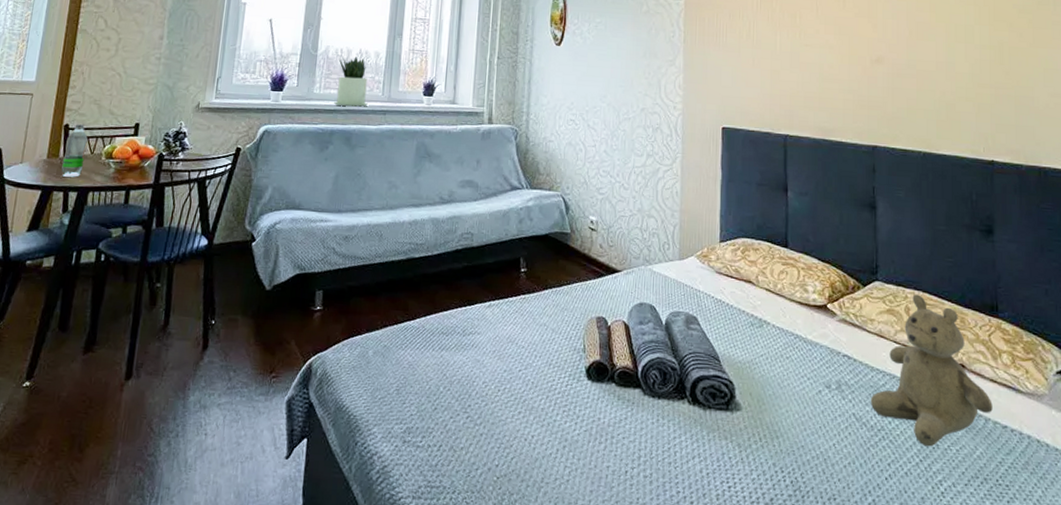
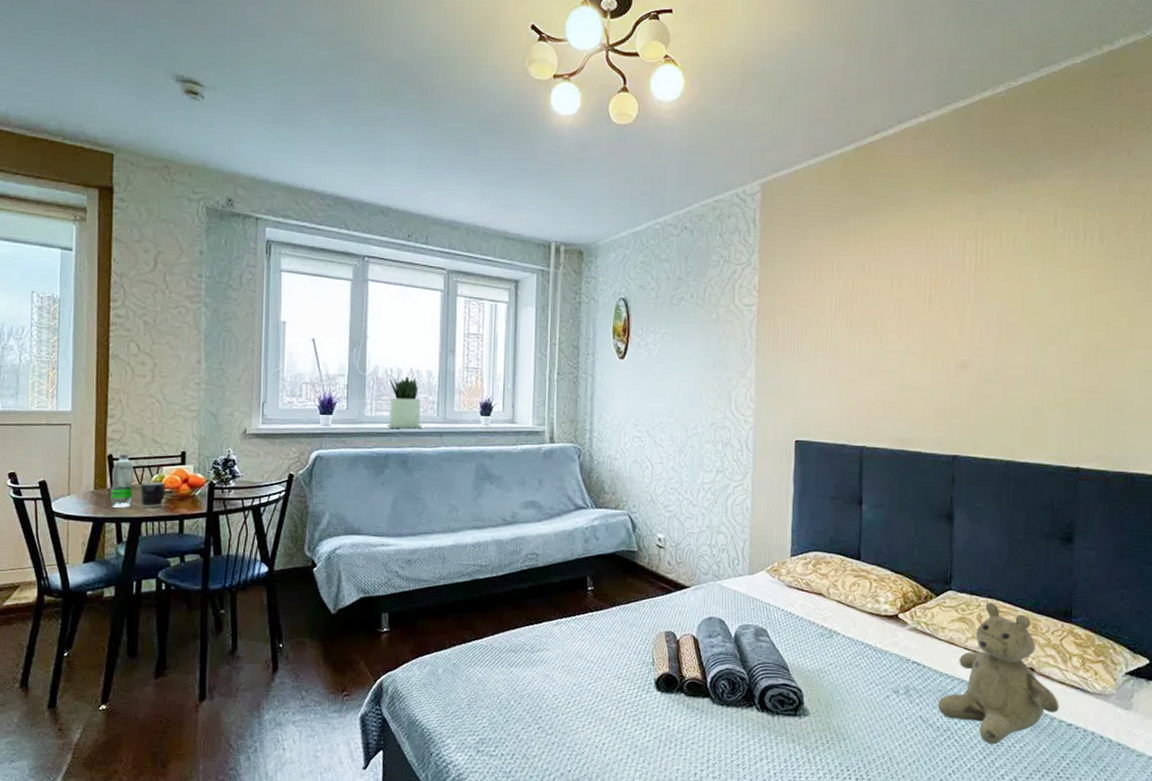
mug: none [91,152,117,178] -> present [140,482,166,508]

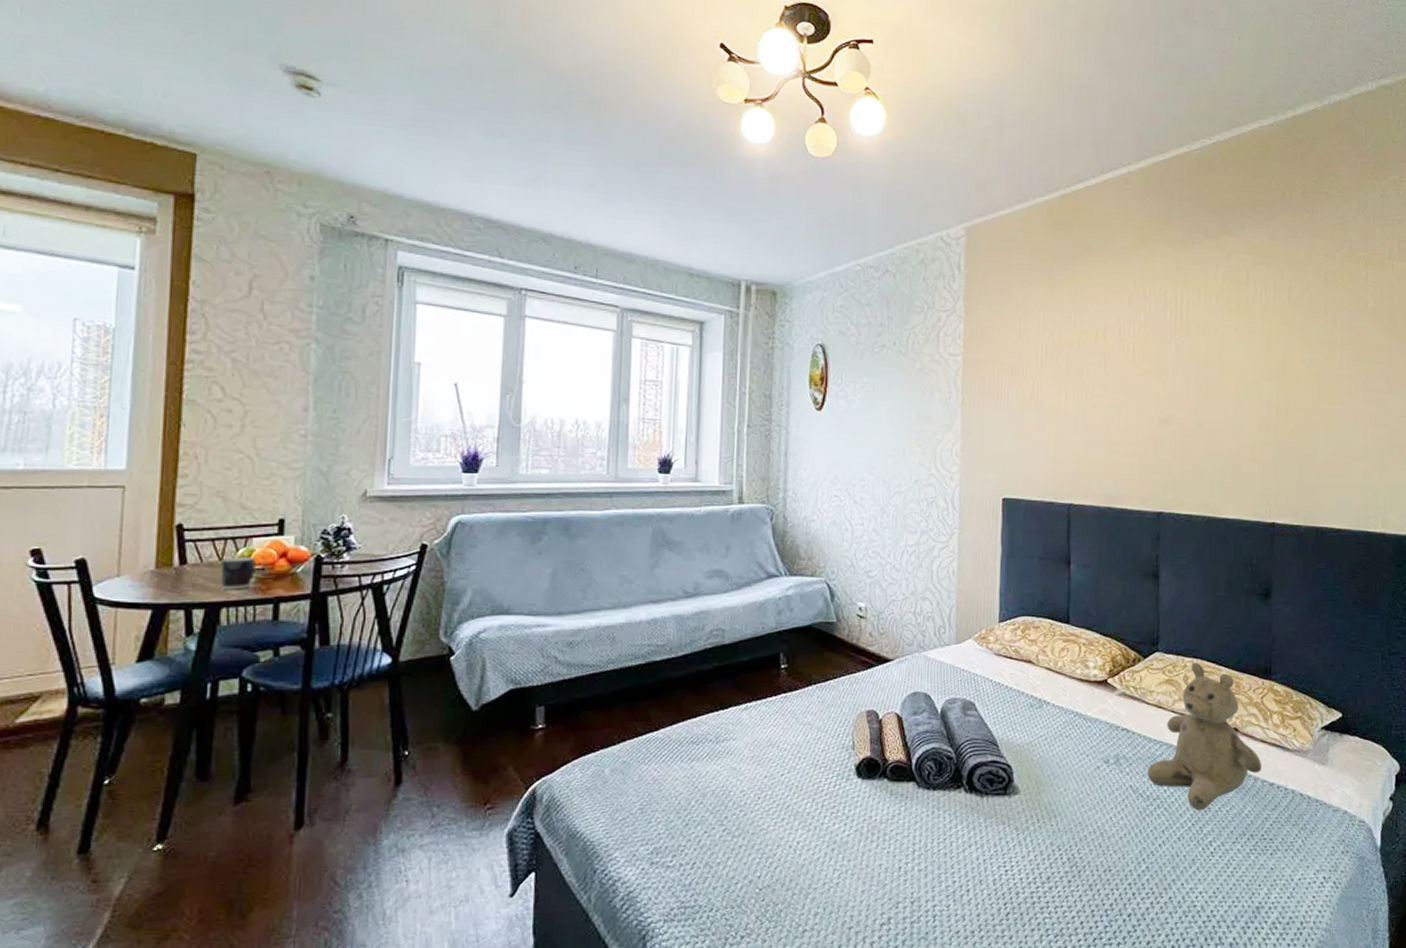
bottle: present [111,454,134,508] -> none [178,523,212,591]
planter: present [387,376,422,430] -> none [546,428,589,490]

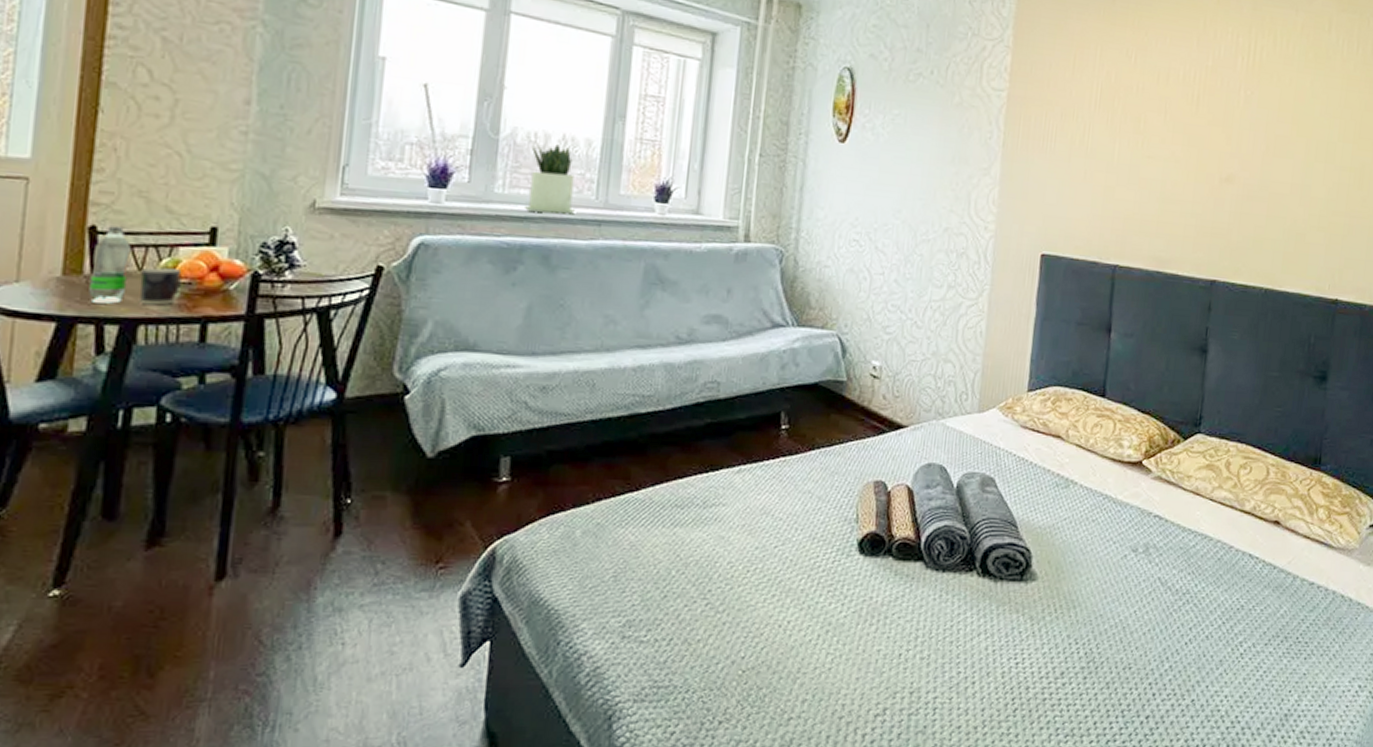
bottle: none [178,523,212,591] -> present [88,226,131,304]
planter: none [546,428,589,490] -> present [525,144,575,215]
teddy bear: present [1147,663,1262,811] -> none [1178,447,1303,608]

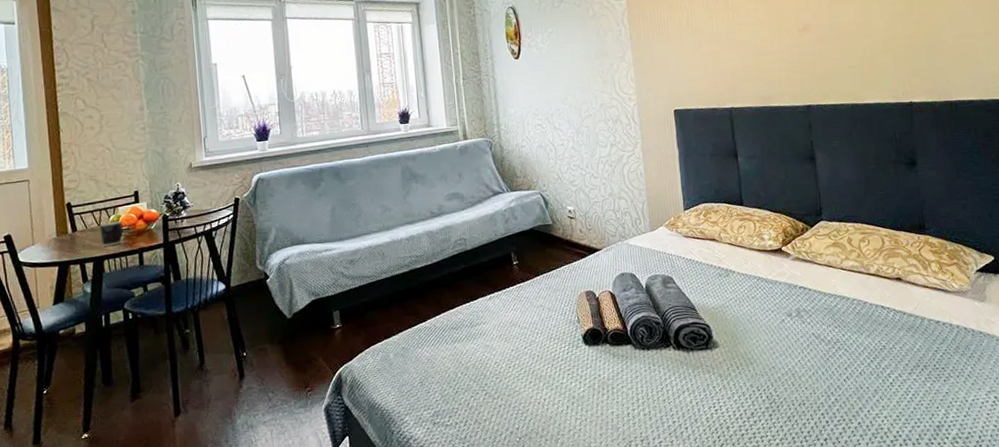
bottle: present [88,226,131,304] -> none [72,200,94,251]
planter: present [525,144,575,215] -> none [316,98,350,146]

